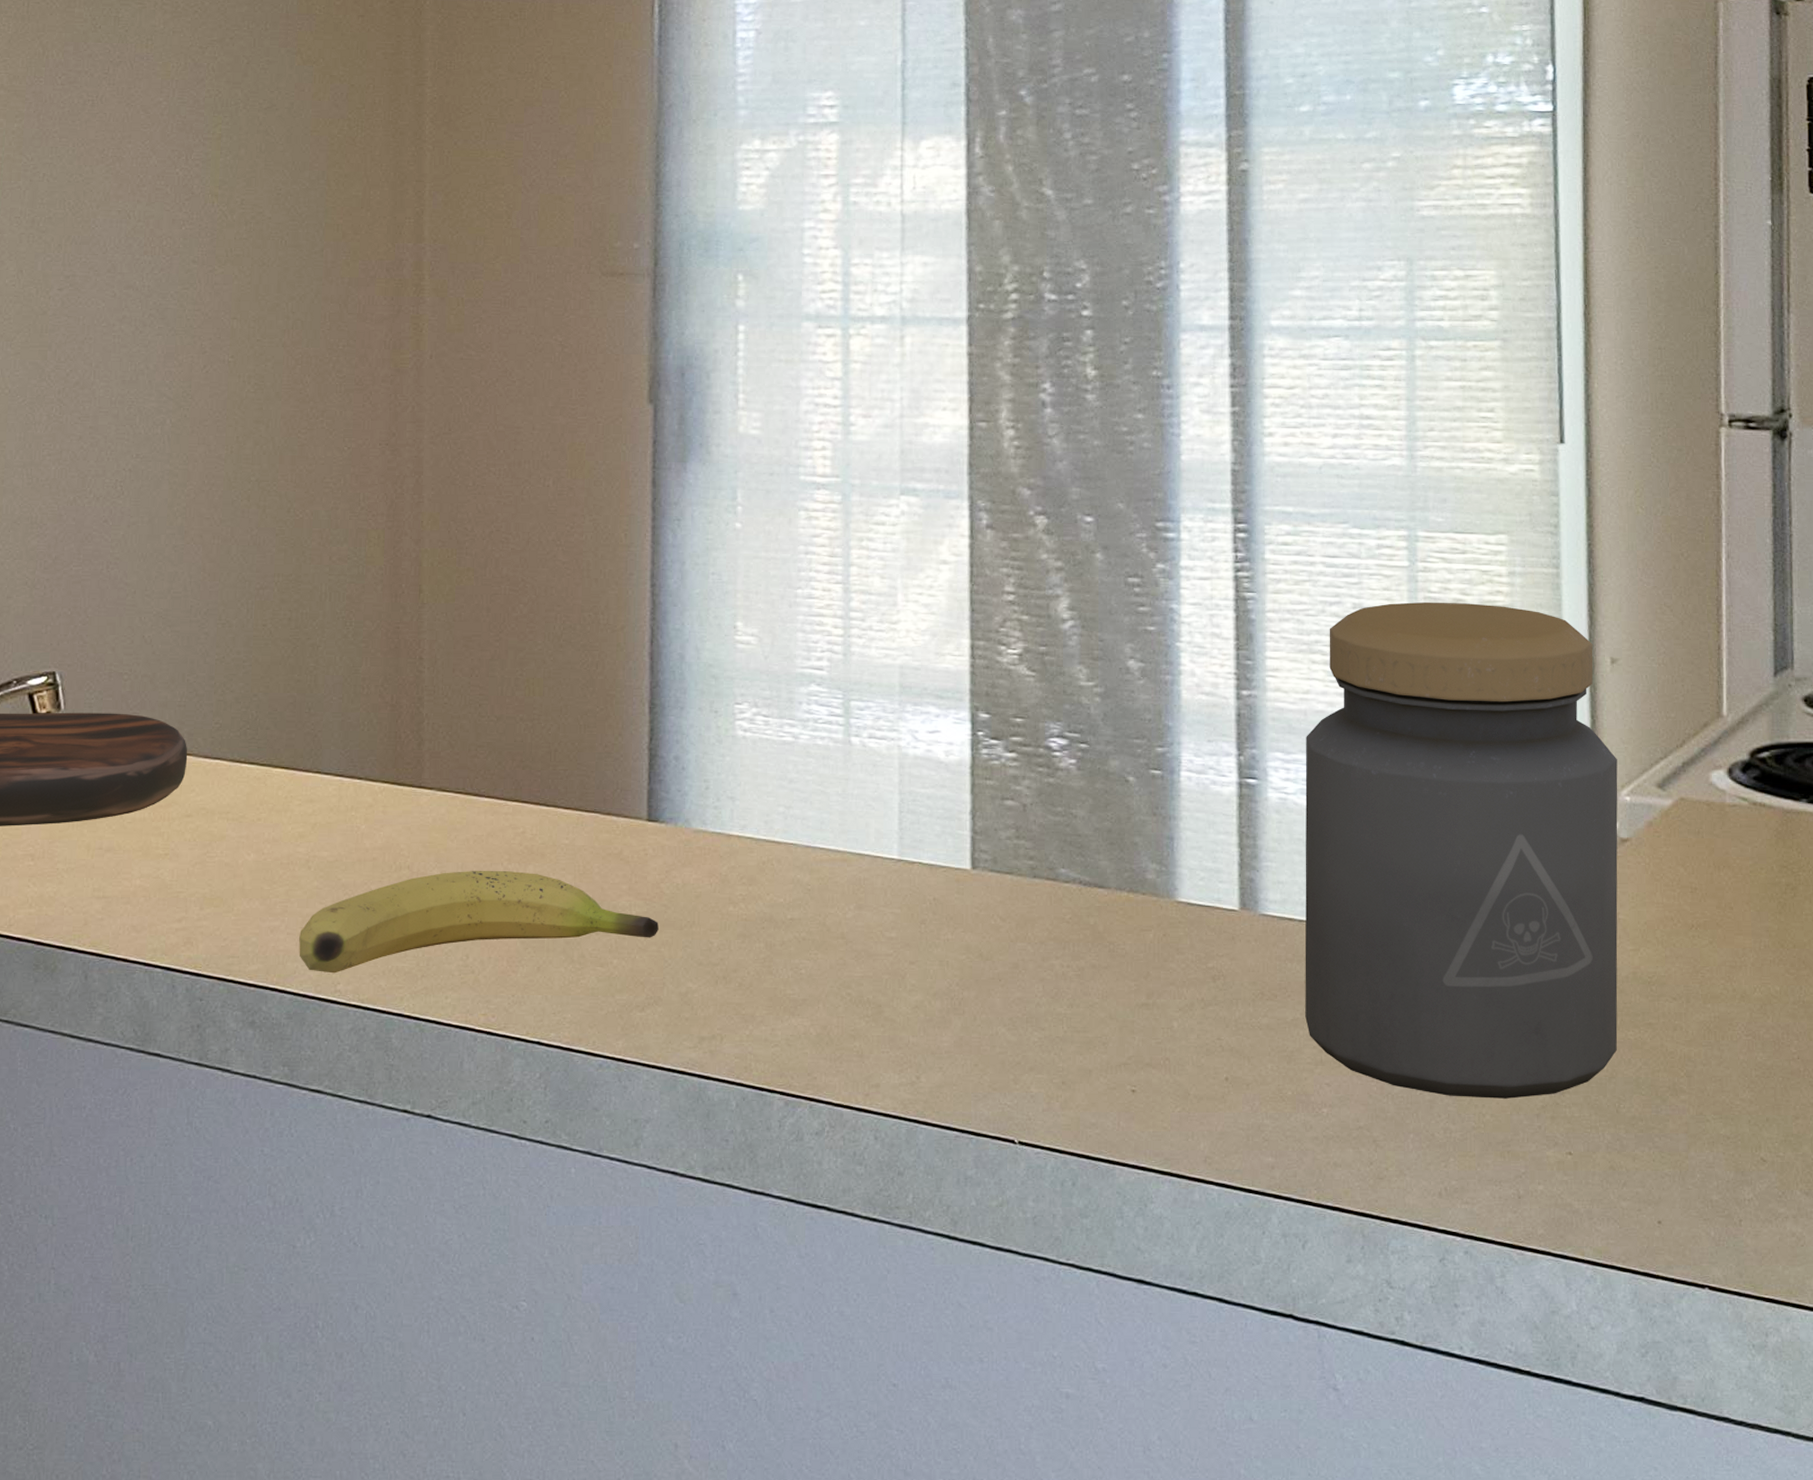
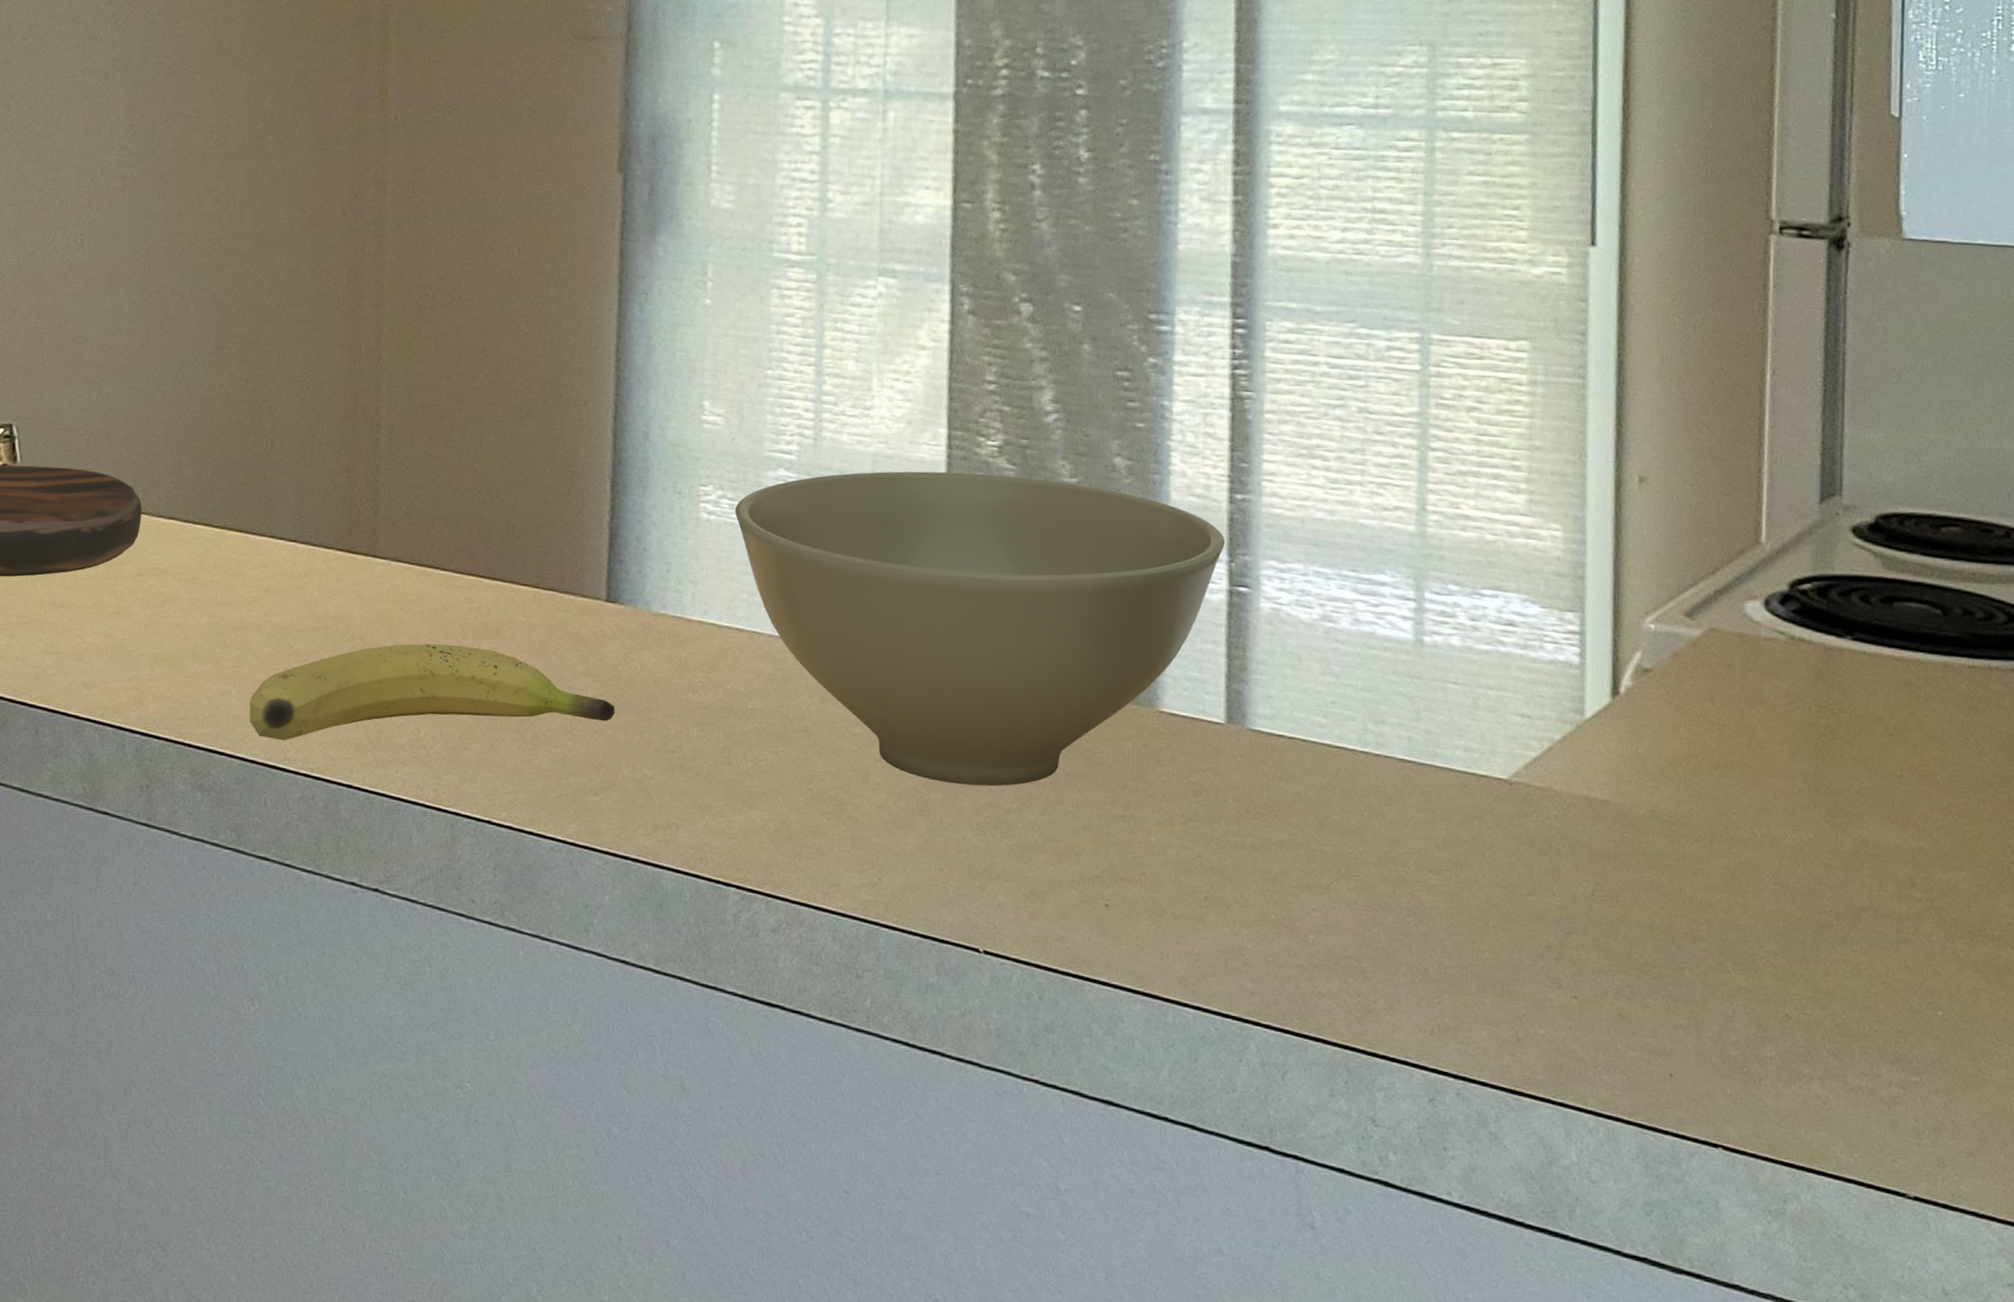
bowl: none [769,680,1233,982] -> present [734,471,1225,787]
jar: present [1305,601,1618,1099] -> none [1292,408,1642,936]

